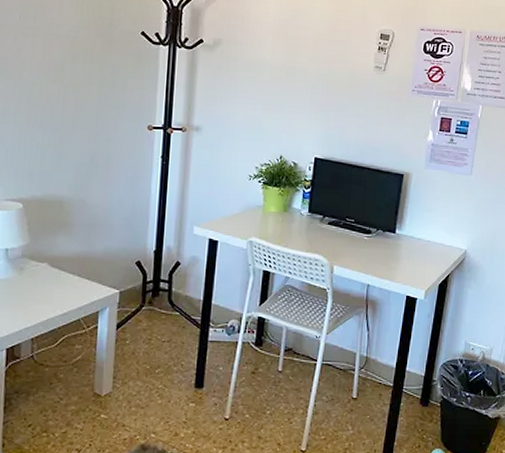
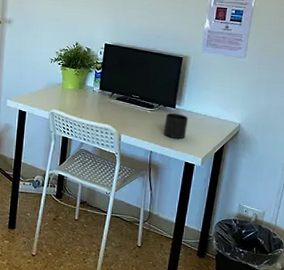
mug: none [382,238,410,270] -> present [163,112,189,139]

